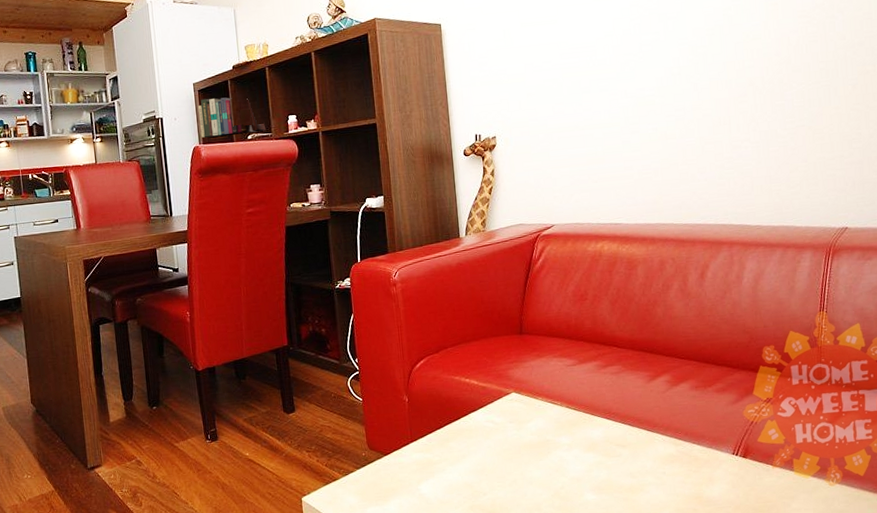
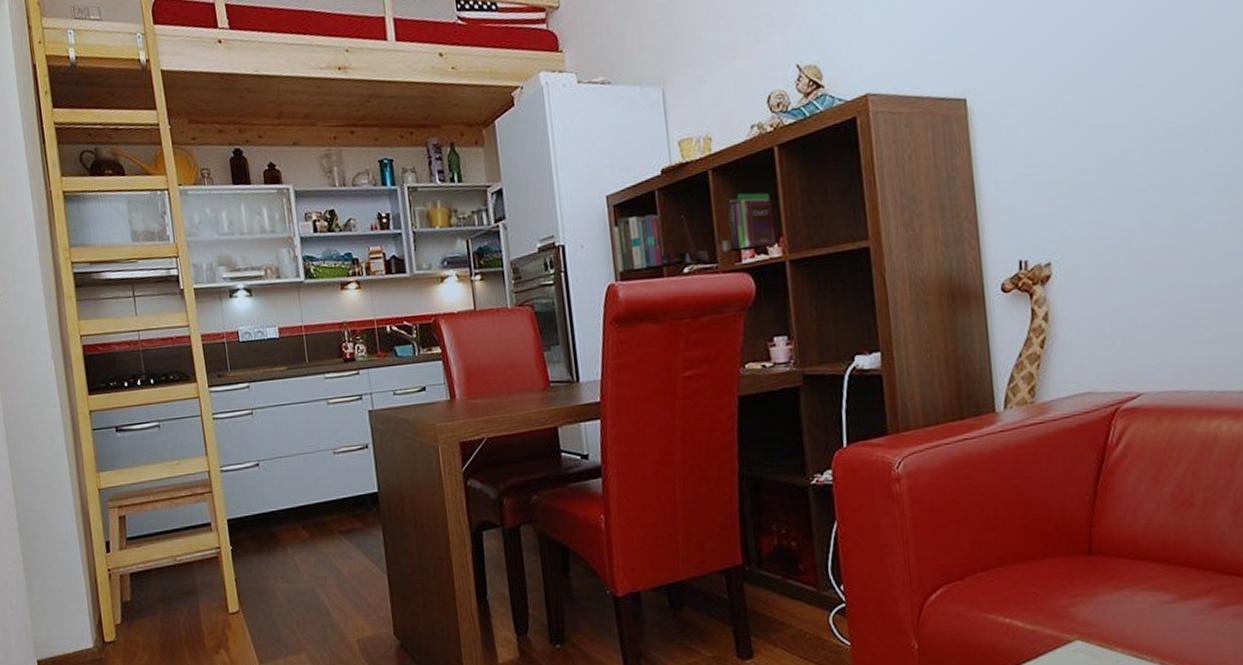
books: none [274,84,313,126] -> present [720,192,777,253]

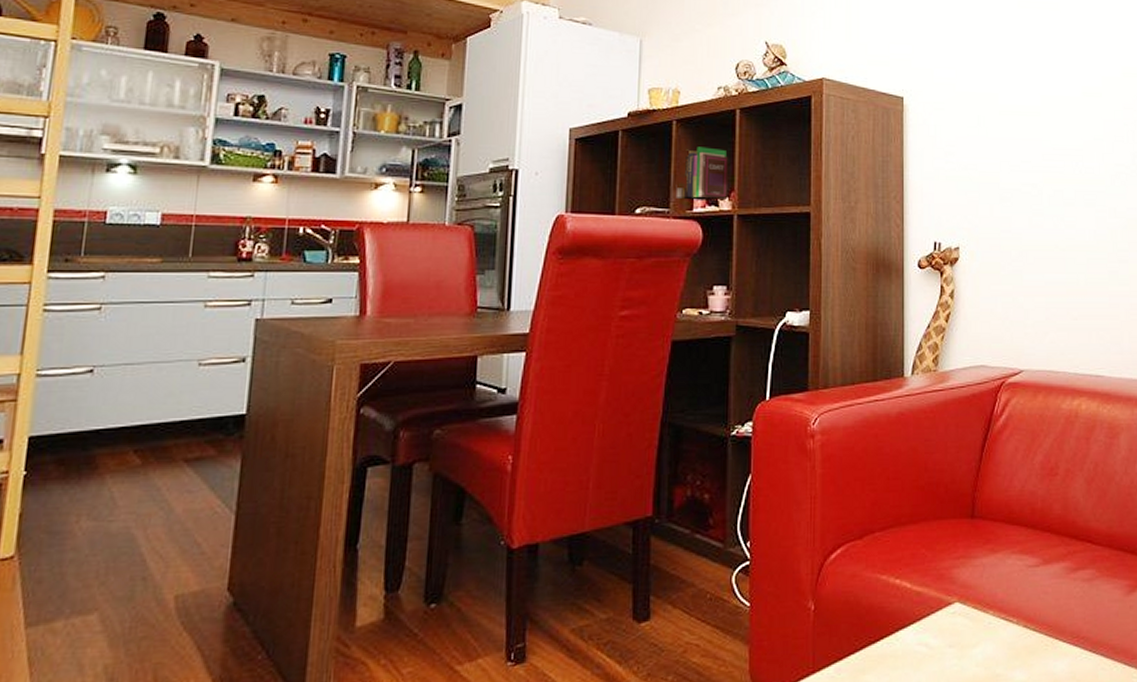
books: present [612,214,710,273] -> none [569,151,663,206]

